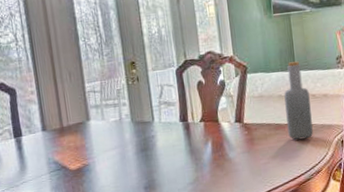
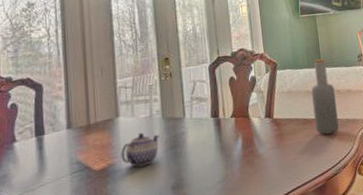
teapot: none [94,135,130,168] -> present [121,132,159,167]

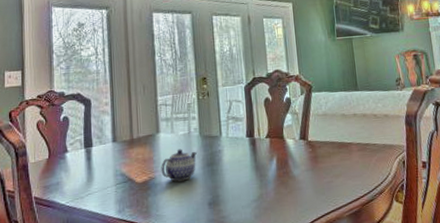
bottle: present [311,59,339,135] -> none [347,82,375,159]

